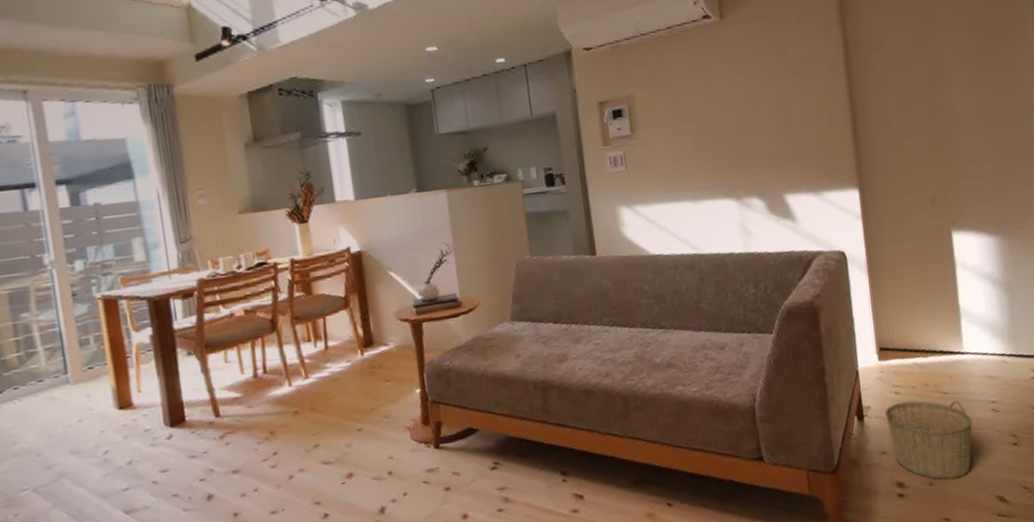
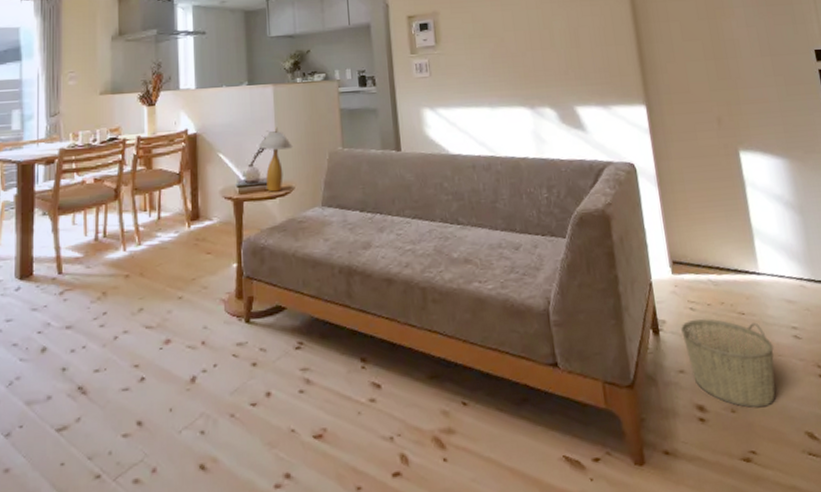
table lamp: none [435,238,474,310] -> present [259,127,293,192]

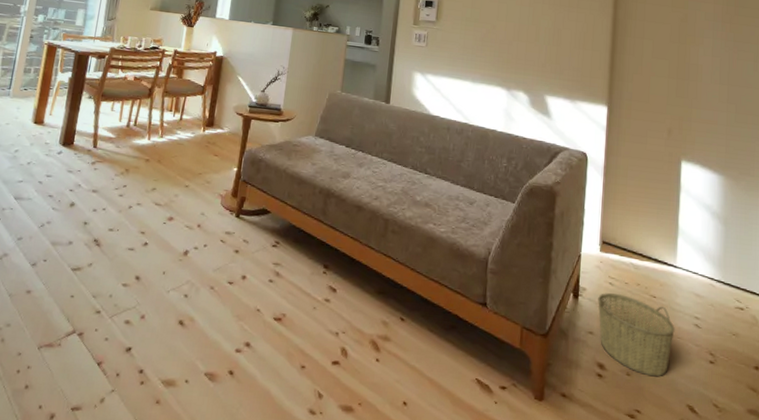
table lamp: present [259,127,293,192] -> none [271,64,300,117]

